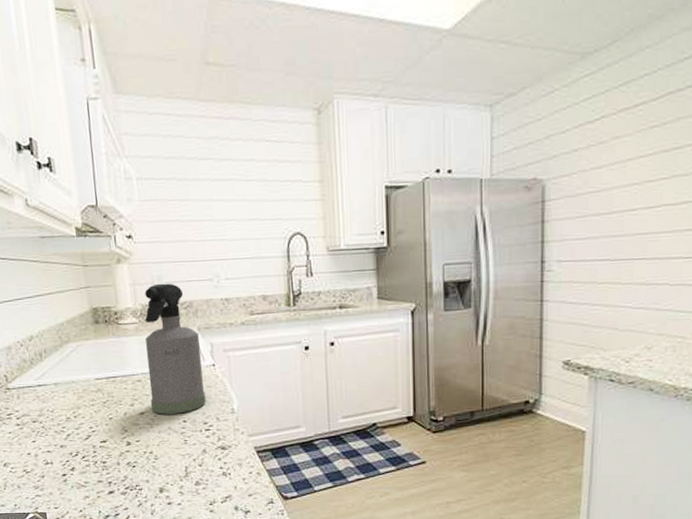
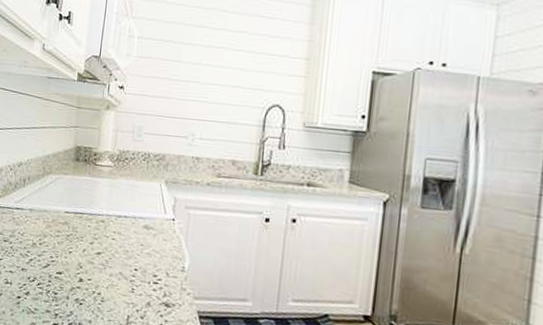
spray bottle: present [144,283,206,414] -> none [108,133,165,261]

